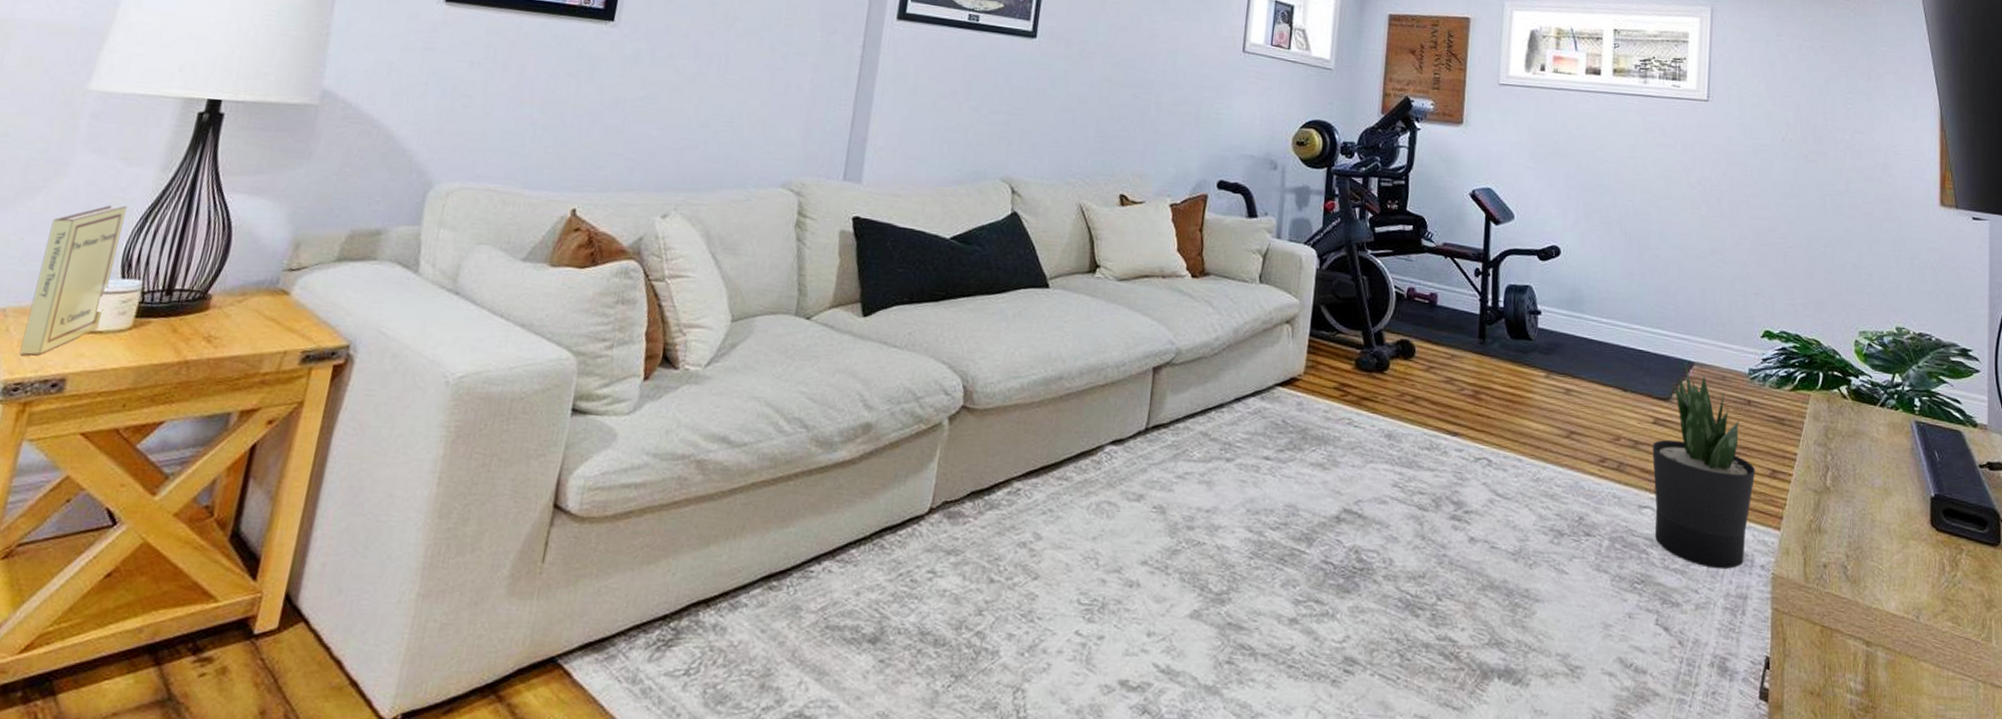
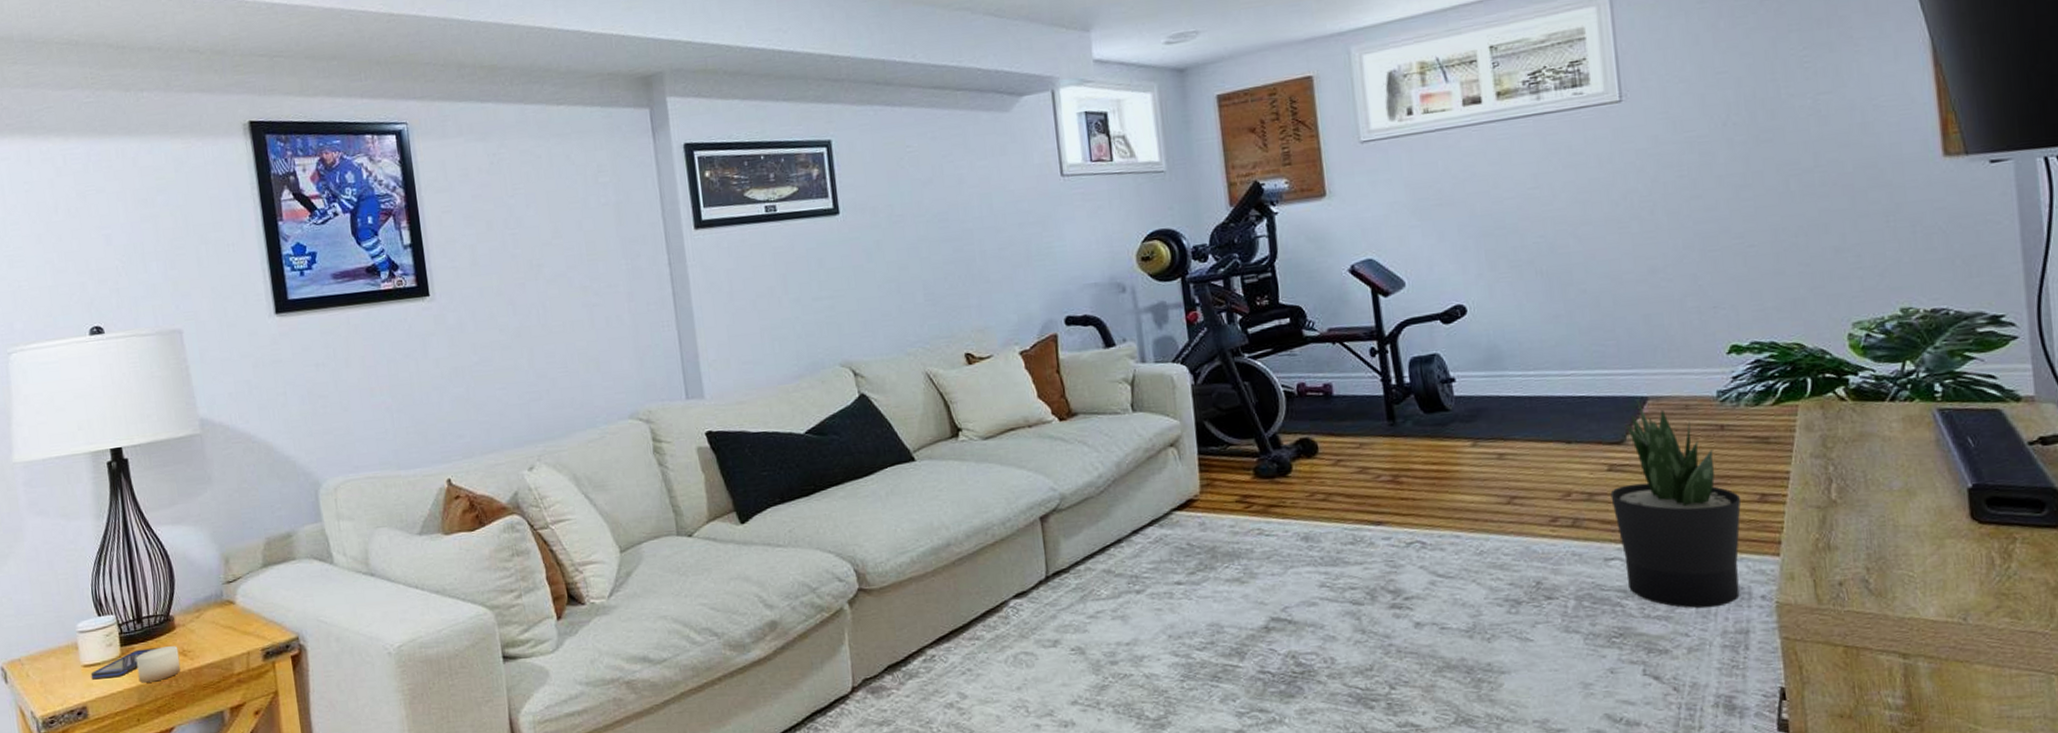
book: present [19,205,127,356] -> none [28,554,96,693]
mobile phone: none [85,324,181,352] -> present [90,647,159,680]
candle: none [142,327,204,365] -> present [136,646,181,683]

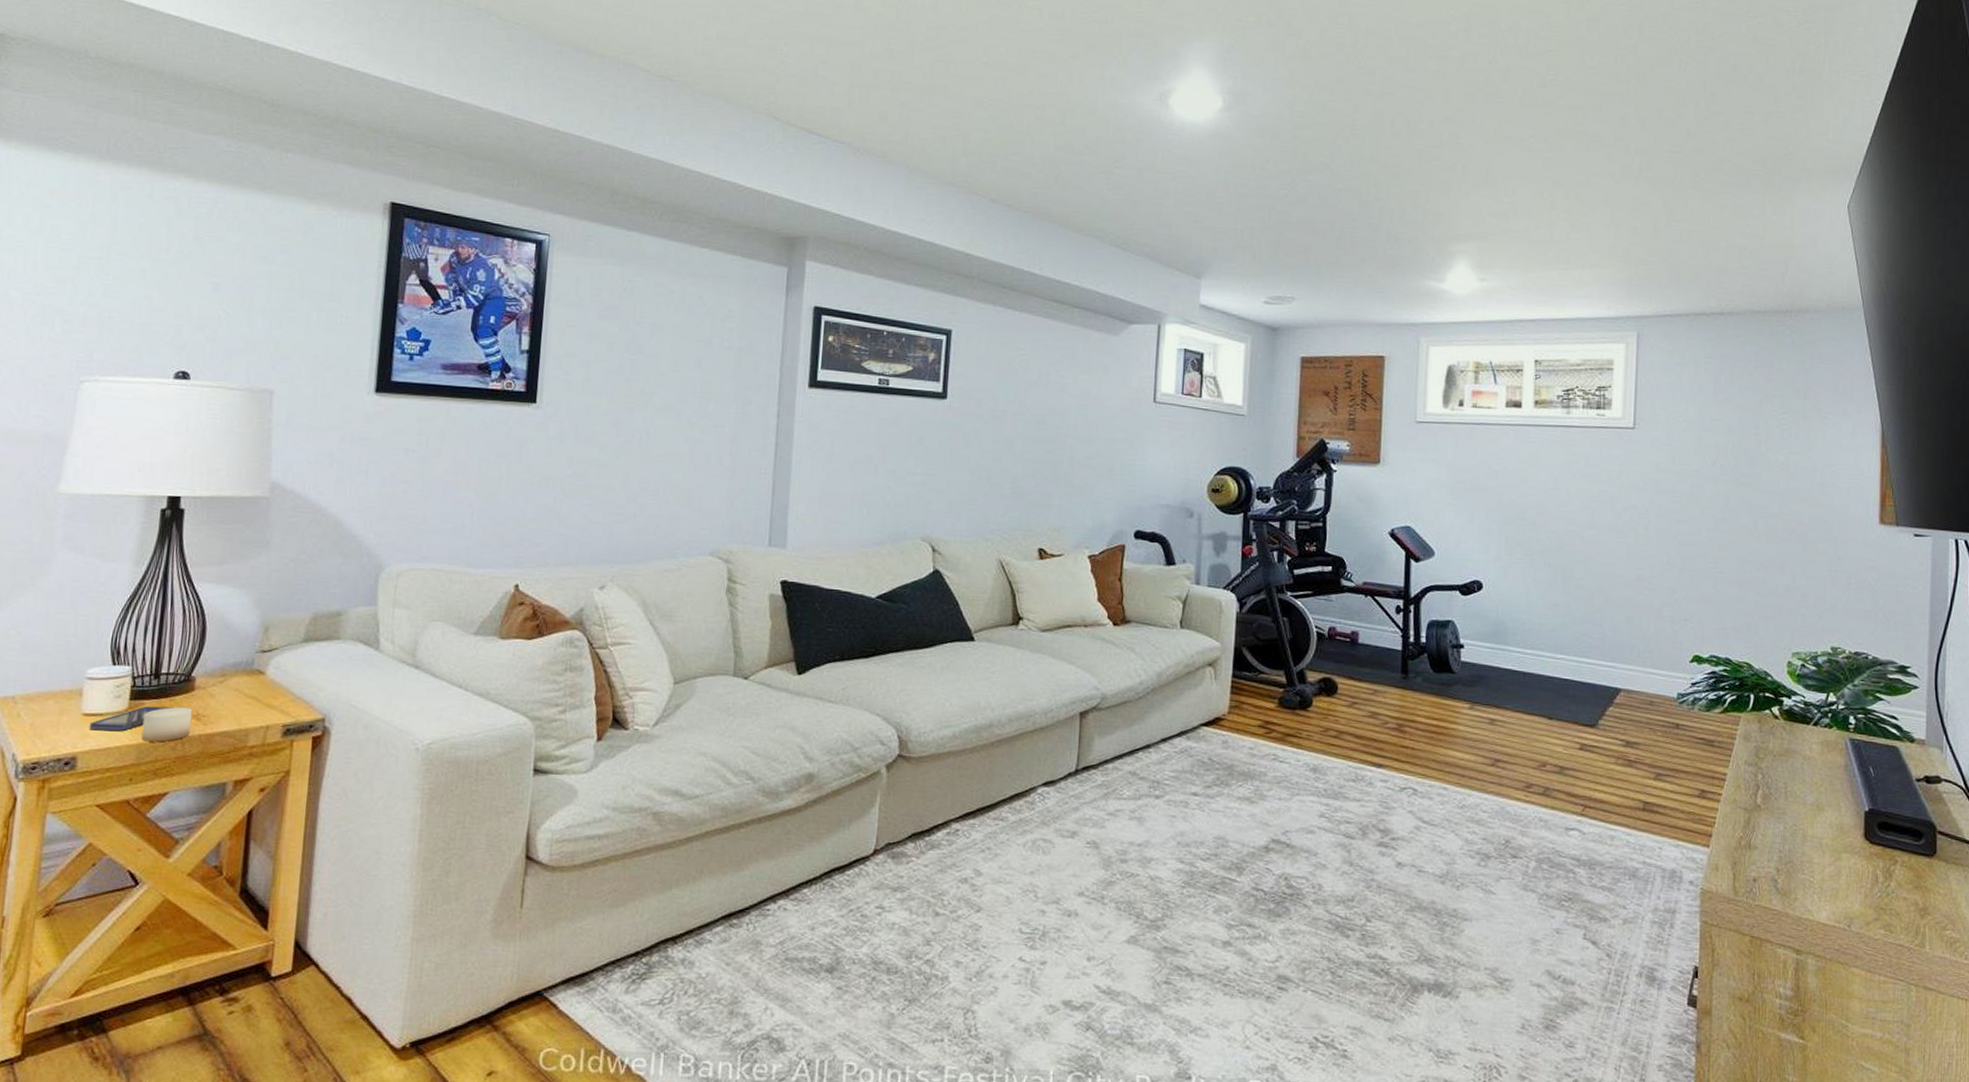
planter: present [1610,399,1741,608] -> none [1578,689,1685,886]

